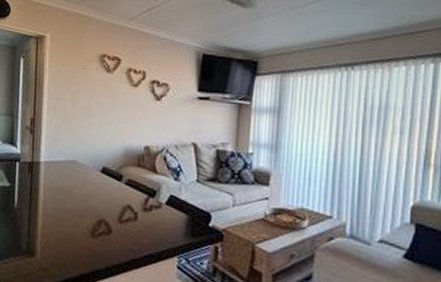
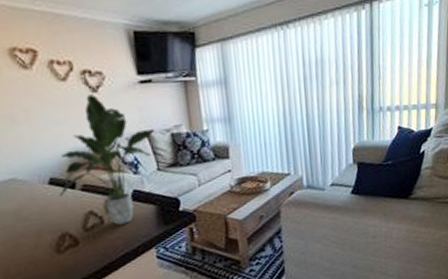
potted plant: none [106,101,203,226] -> present [59,94,156,225]

